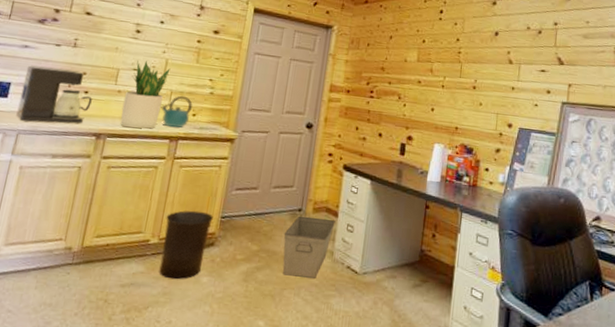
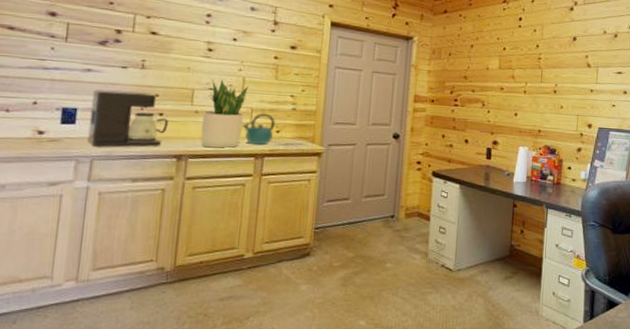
waste bin: present [159,210,213,279] -> none [257,224,307,289]
storage bin: present [282,216,335,278] -> none [378,222,428,278]

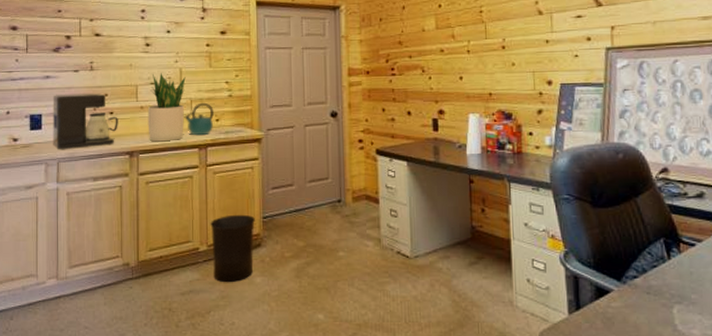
waste bin: none [257,224,307,289] -> present [210,214,255,282]

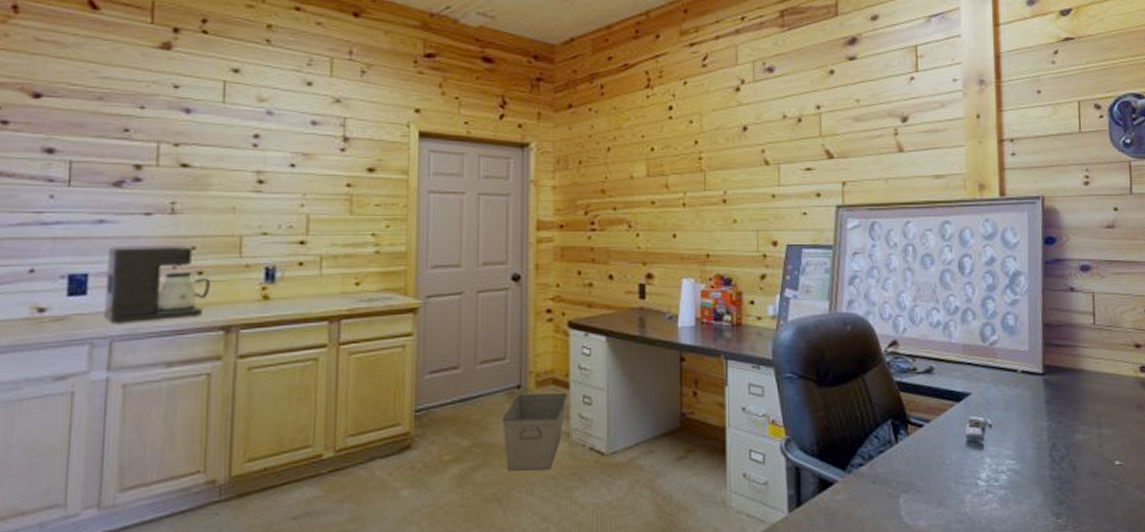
planter: present [147,73,186,142] -> none [254,220,315,313]
kettle: present [184,102,215,136] -> none [309,260,355,305]
waste bin: present [210,214,255,282] -> none [340,407,404,499]
storage bin: none [327,206,377,267] -> present [501,393,567,471]

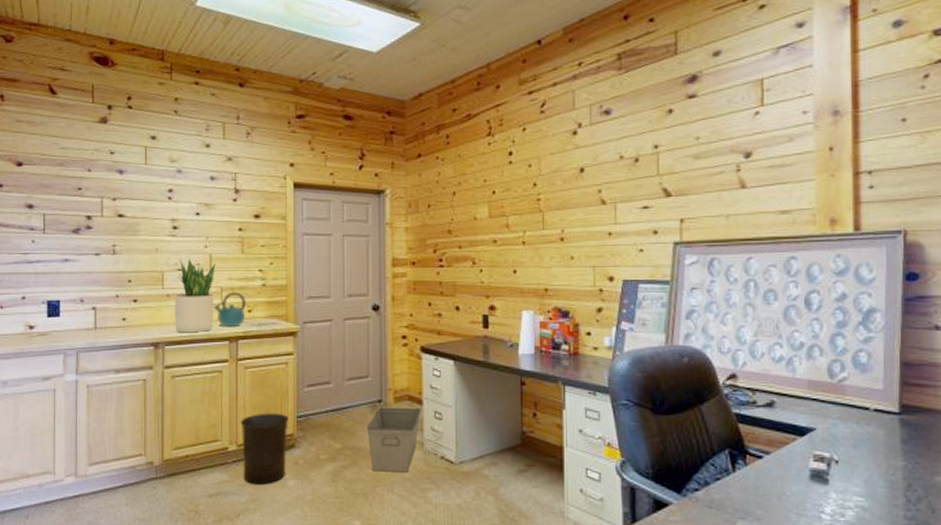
coffee maker: present [104,246,210,325] -> none [72,279,143,340]
planter: none [254,220,315,313] -> present [174,259,216,333]
kettle: none [309,260,355,305] -> present [214,291,247,328]
waste bin: none [340,407,404,499] -> present [240,413,289,484]

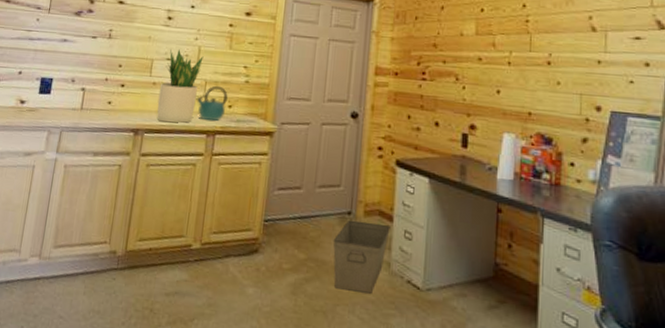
waste bin: present [240,413,289,484] -> none [203,212,256,289]

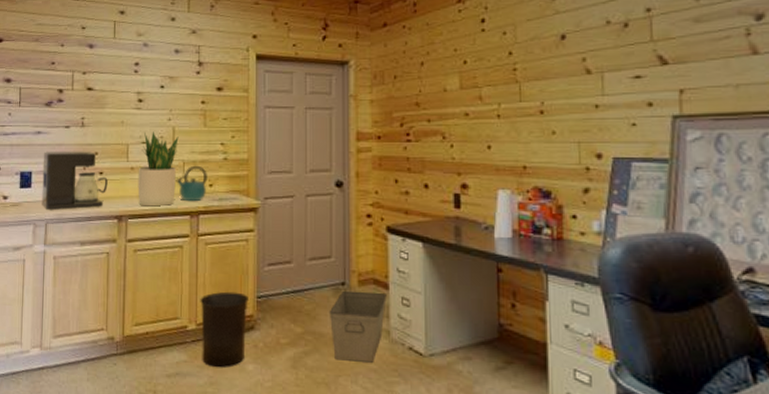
coffee maker: none [58,59,129,120] -> present [42,151,108,211]
waste bin: none [203,212,256,289] -> present [200,291,248,367]

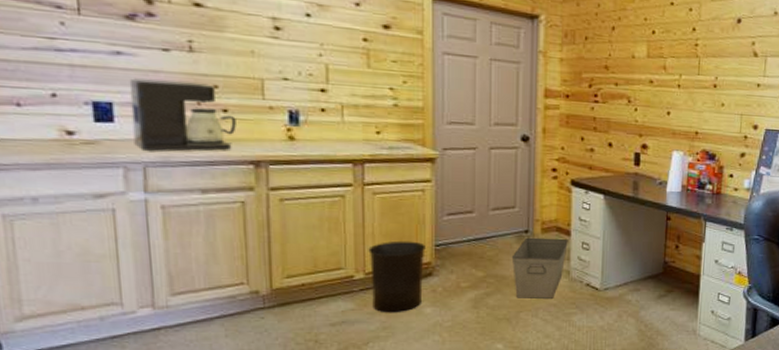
planter: present [137,131,179,207] -> none [279,67,334,153]
kettle: present [176,165,209,202] -> none [332,109,375,150]

